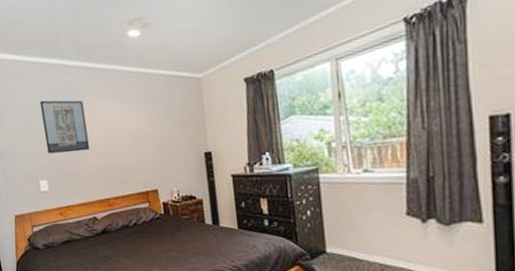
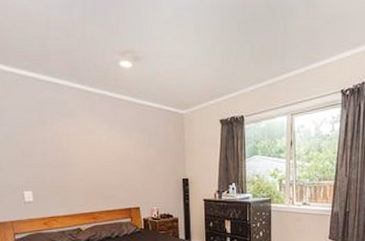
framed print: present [39,100,90,154] -> none [27,114,77,167]

